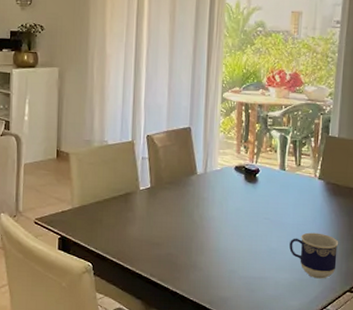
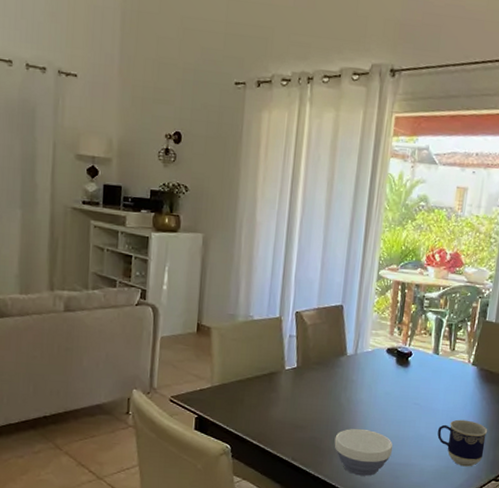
bowl: none [190,244,247,290] -> present [334,429,393,476]

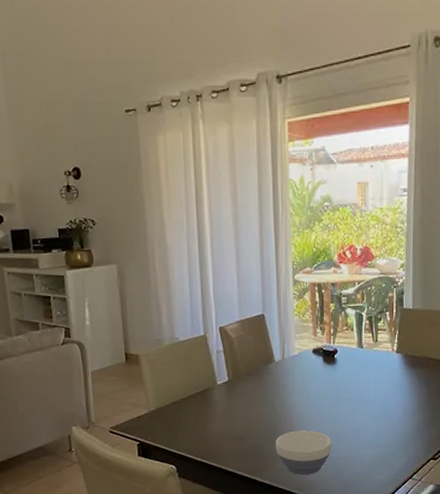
cup: present [437,419,488,467] -> none [373,406,420,451]

